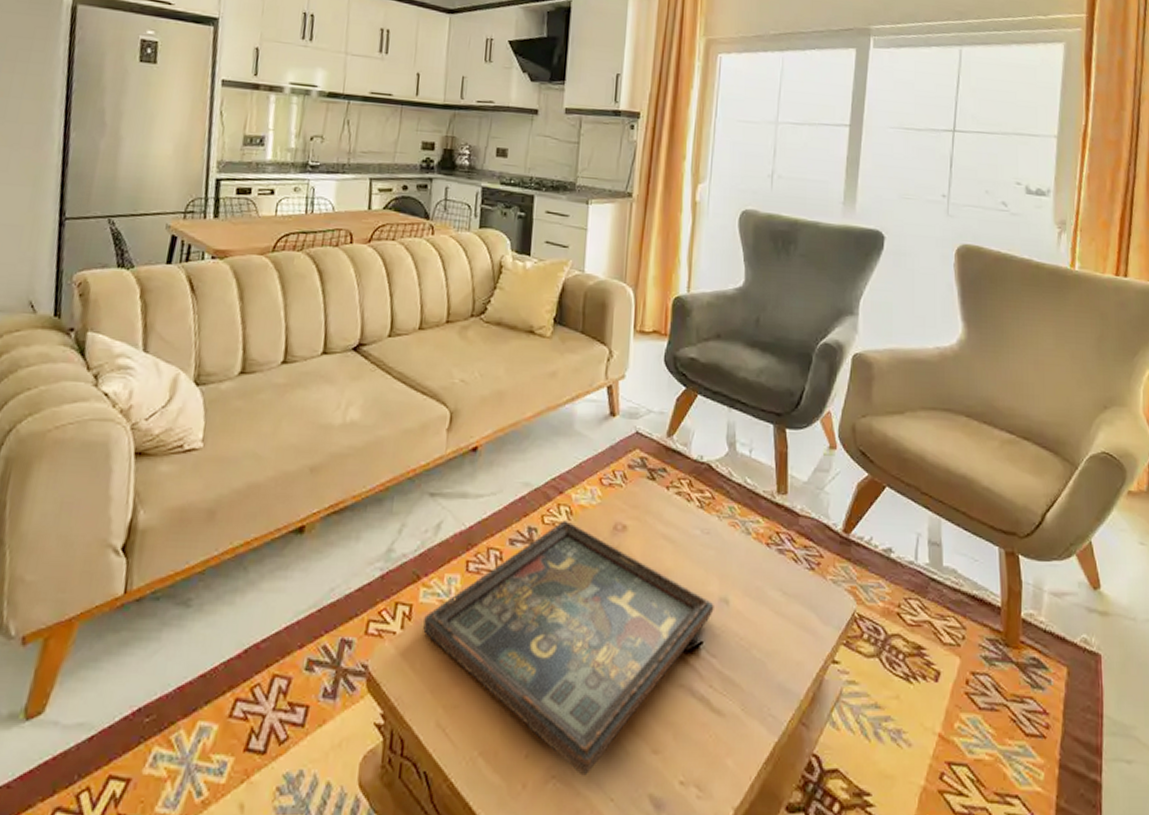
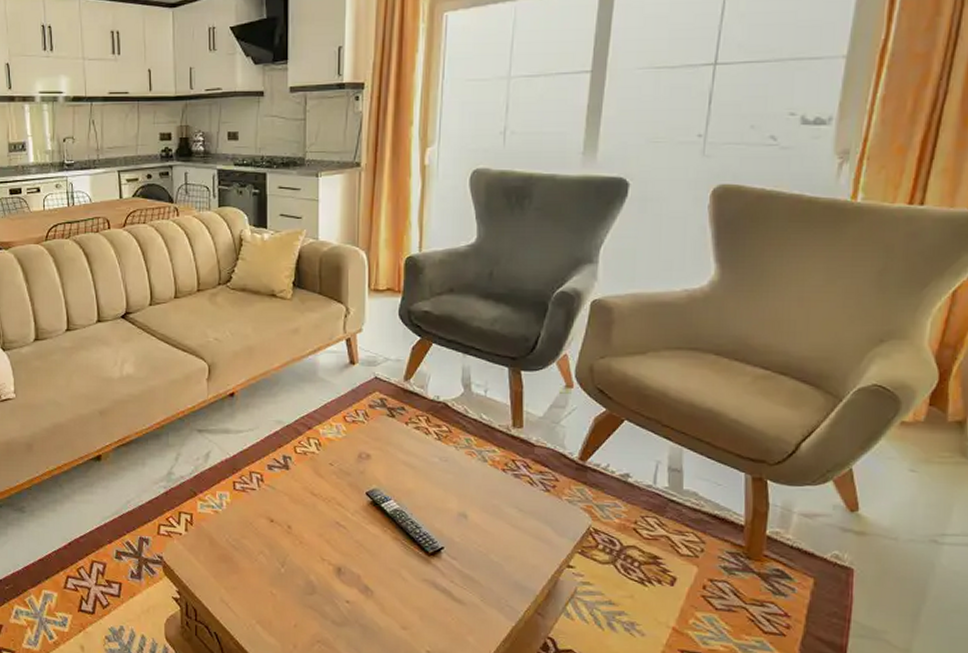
decorative tray: present [423,520,714,776] -> none [203,450,454,642]

